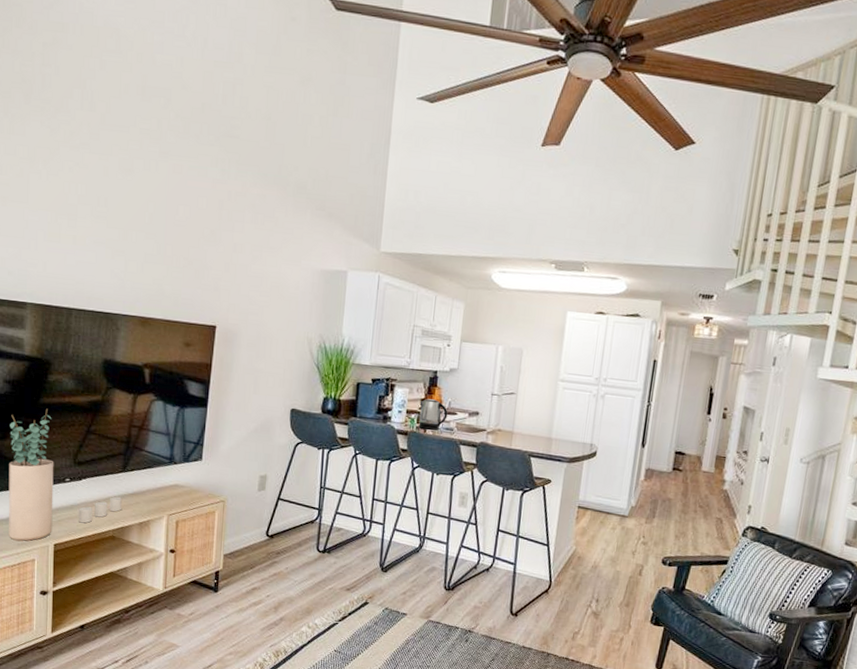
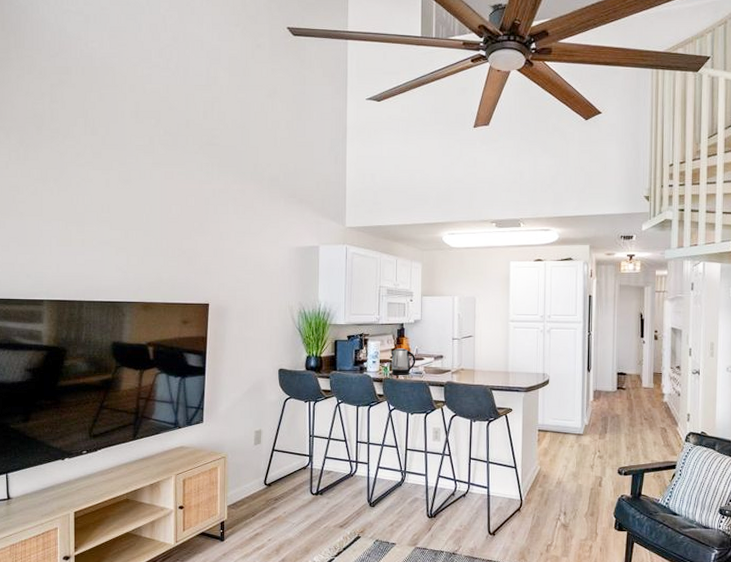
vase: present [8,408,54,541] -> none [31,390,72,512]
candle: present [78,496,122,524] -> none [95,463,133,490]

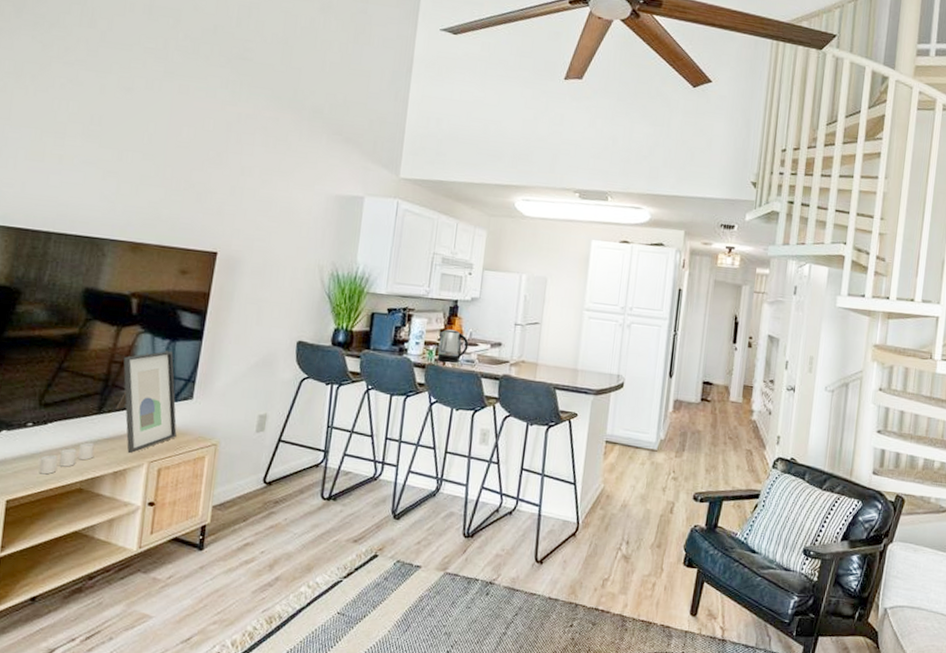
candle: none [95,463,133,490] -> present [39,442,95,475]
picture frame: none [146,385,194,469] -> present [115,349,177,454]

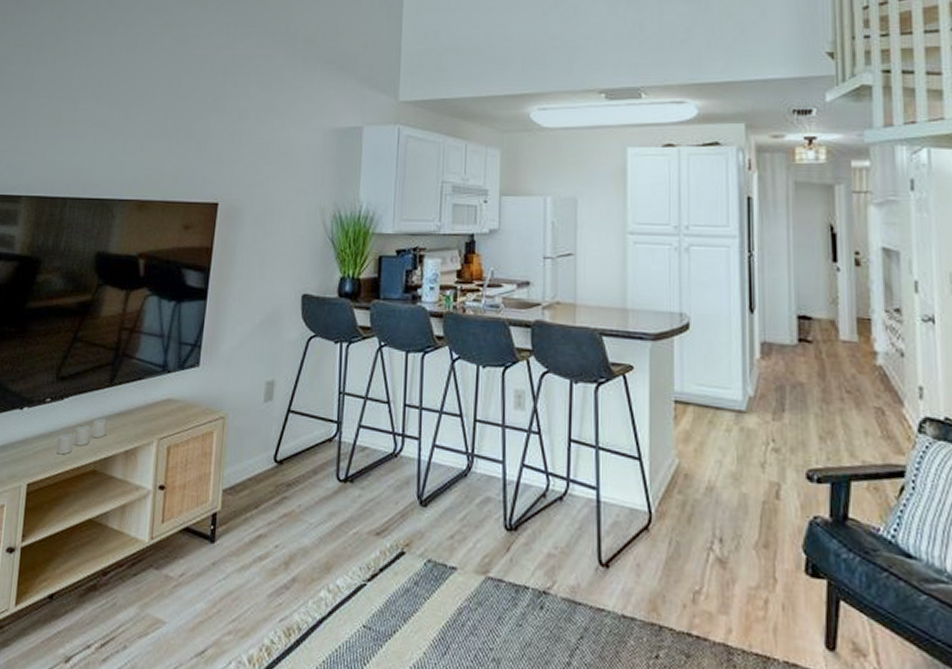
picture frame: present [115,349,177,454] -> none [126,312,185,430]
kettle: present [437,329,469,363] -> none [455,269,491,309]

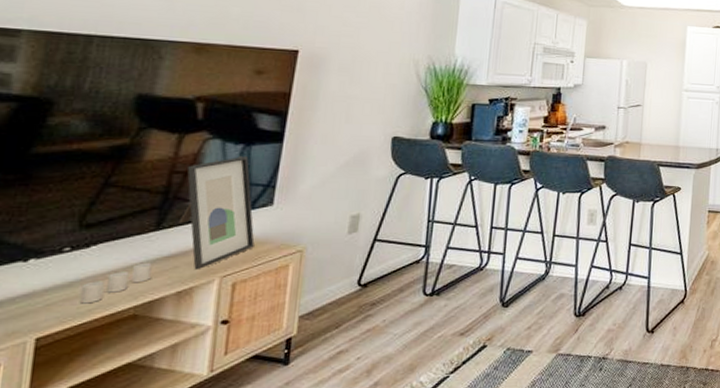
picture frame: none [126,312,185,430] -> present [178,155,255,271]

